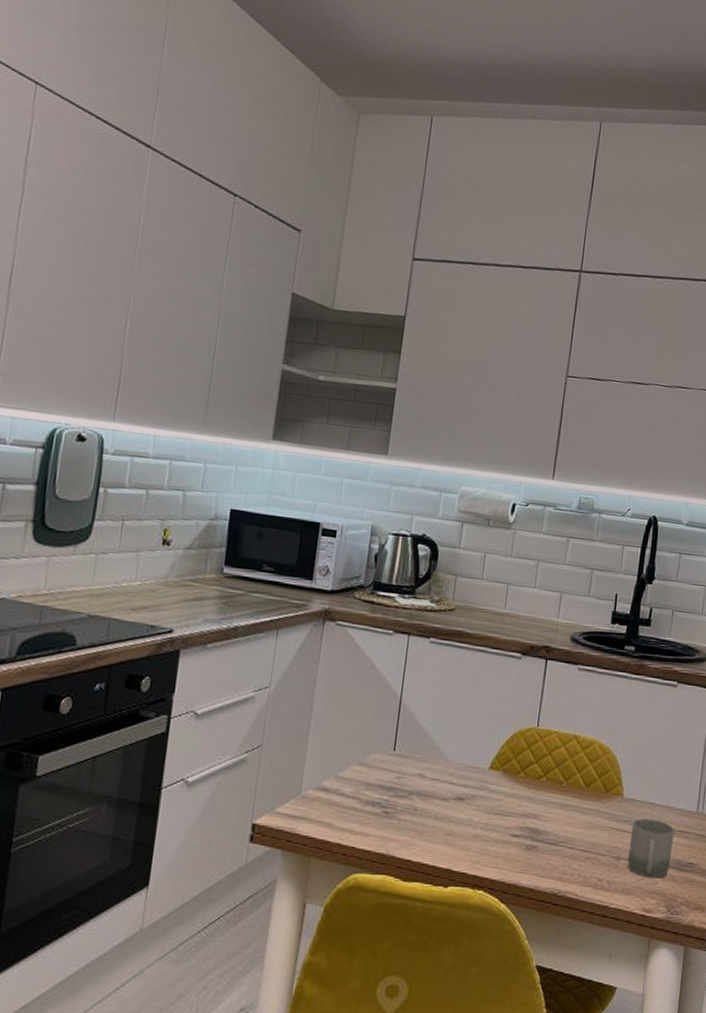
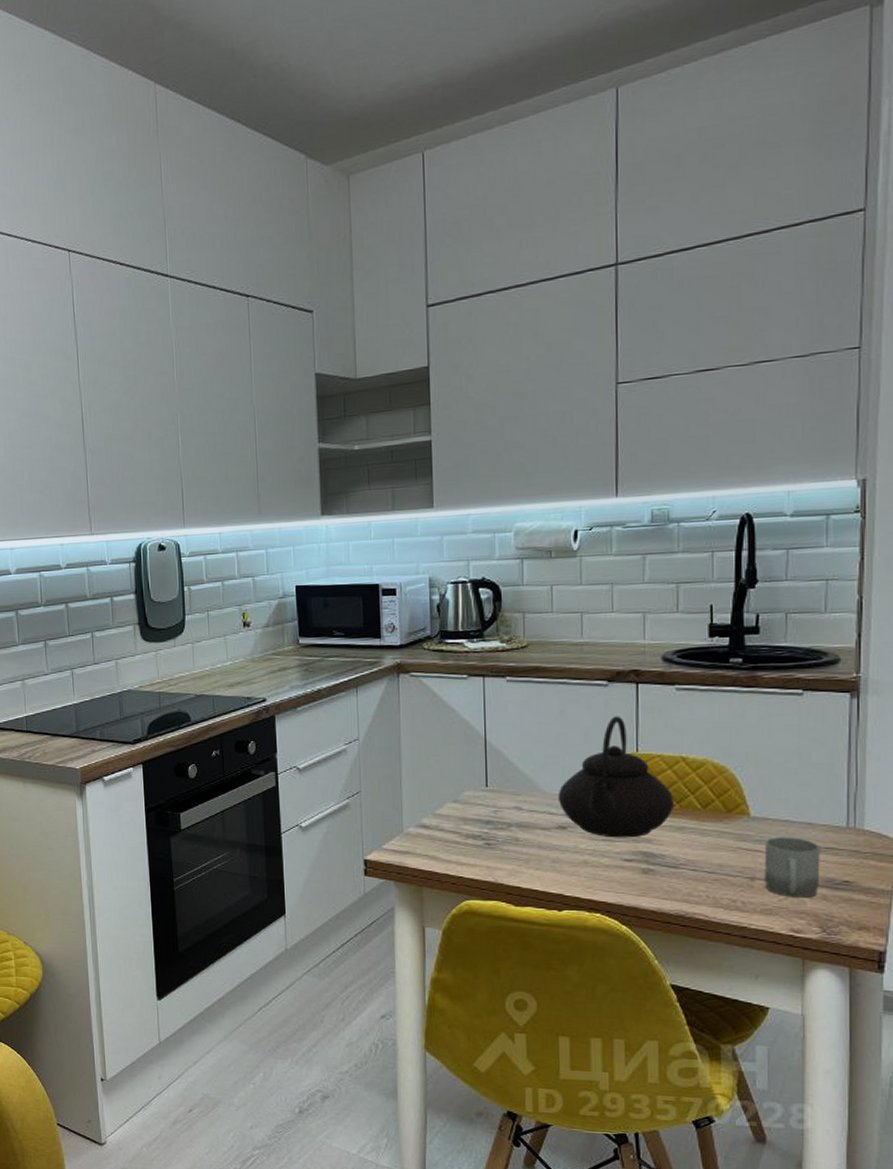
teapot: none [460,689,564,813] -> present [557,716,675,838]

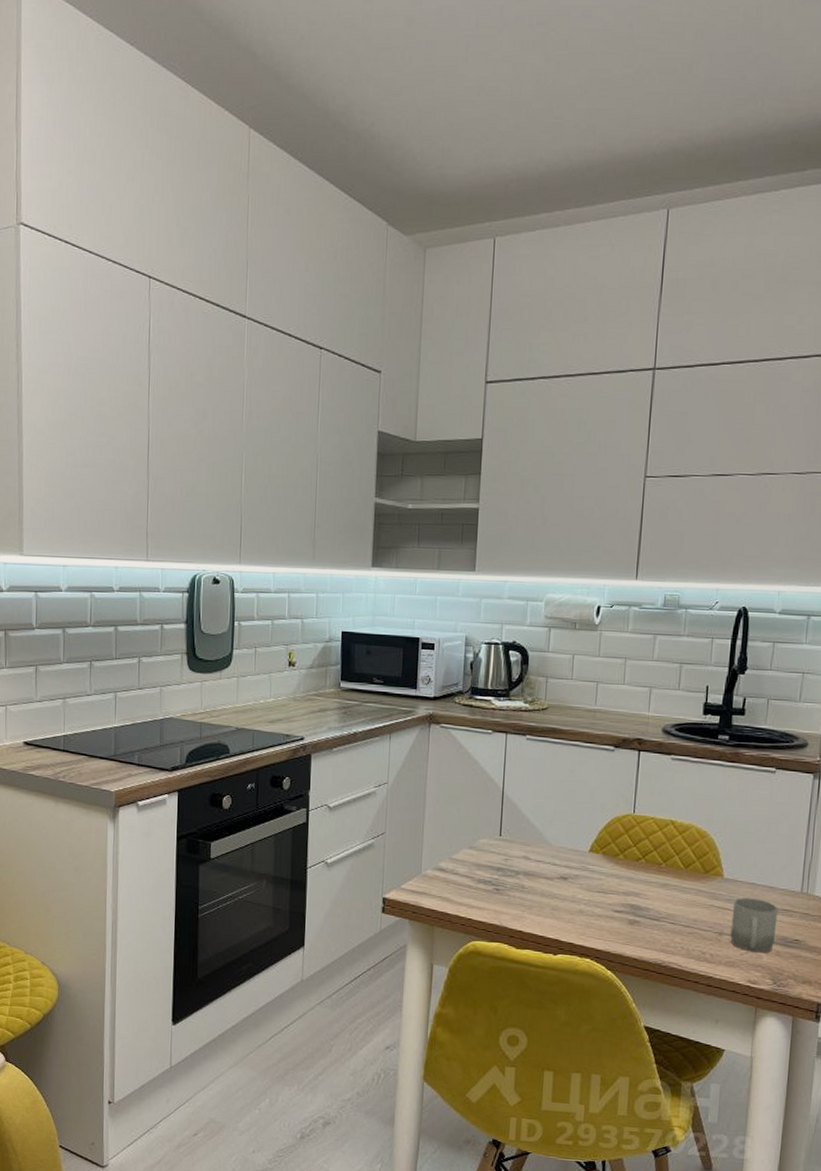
teapot: present [557,716,675,838] -> none [562,779,662,891]

